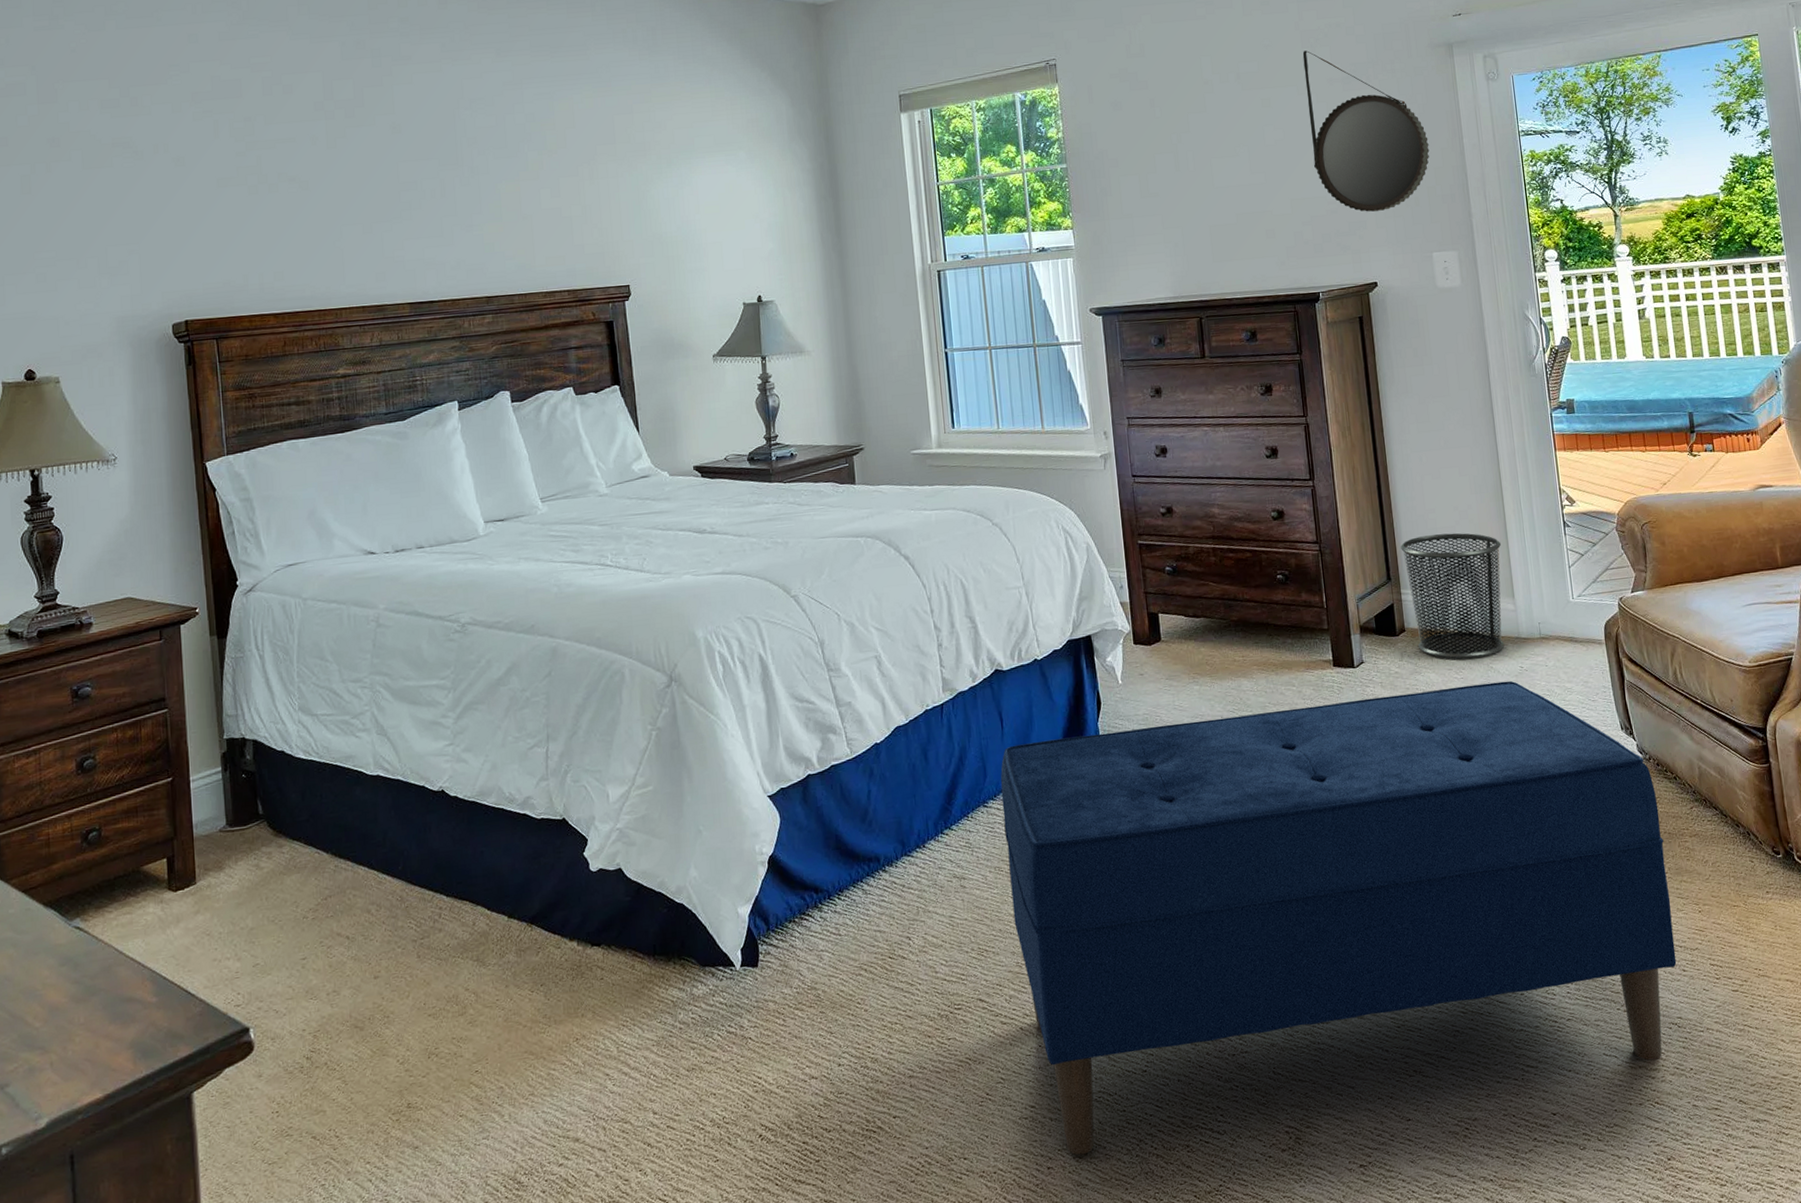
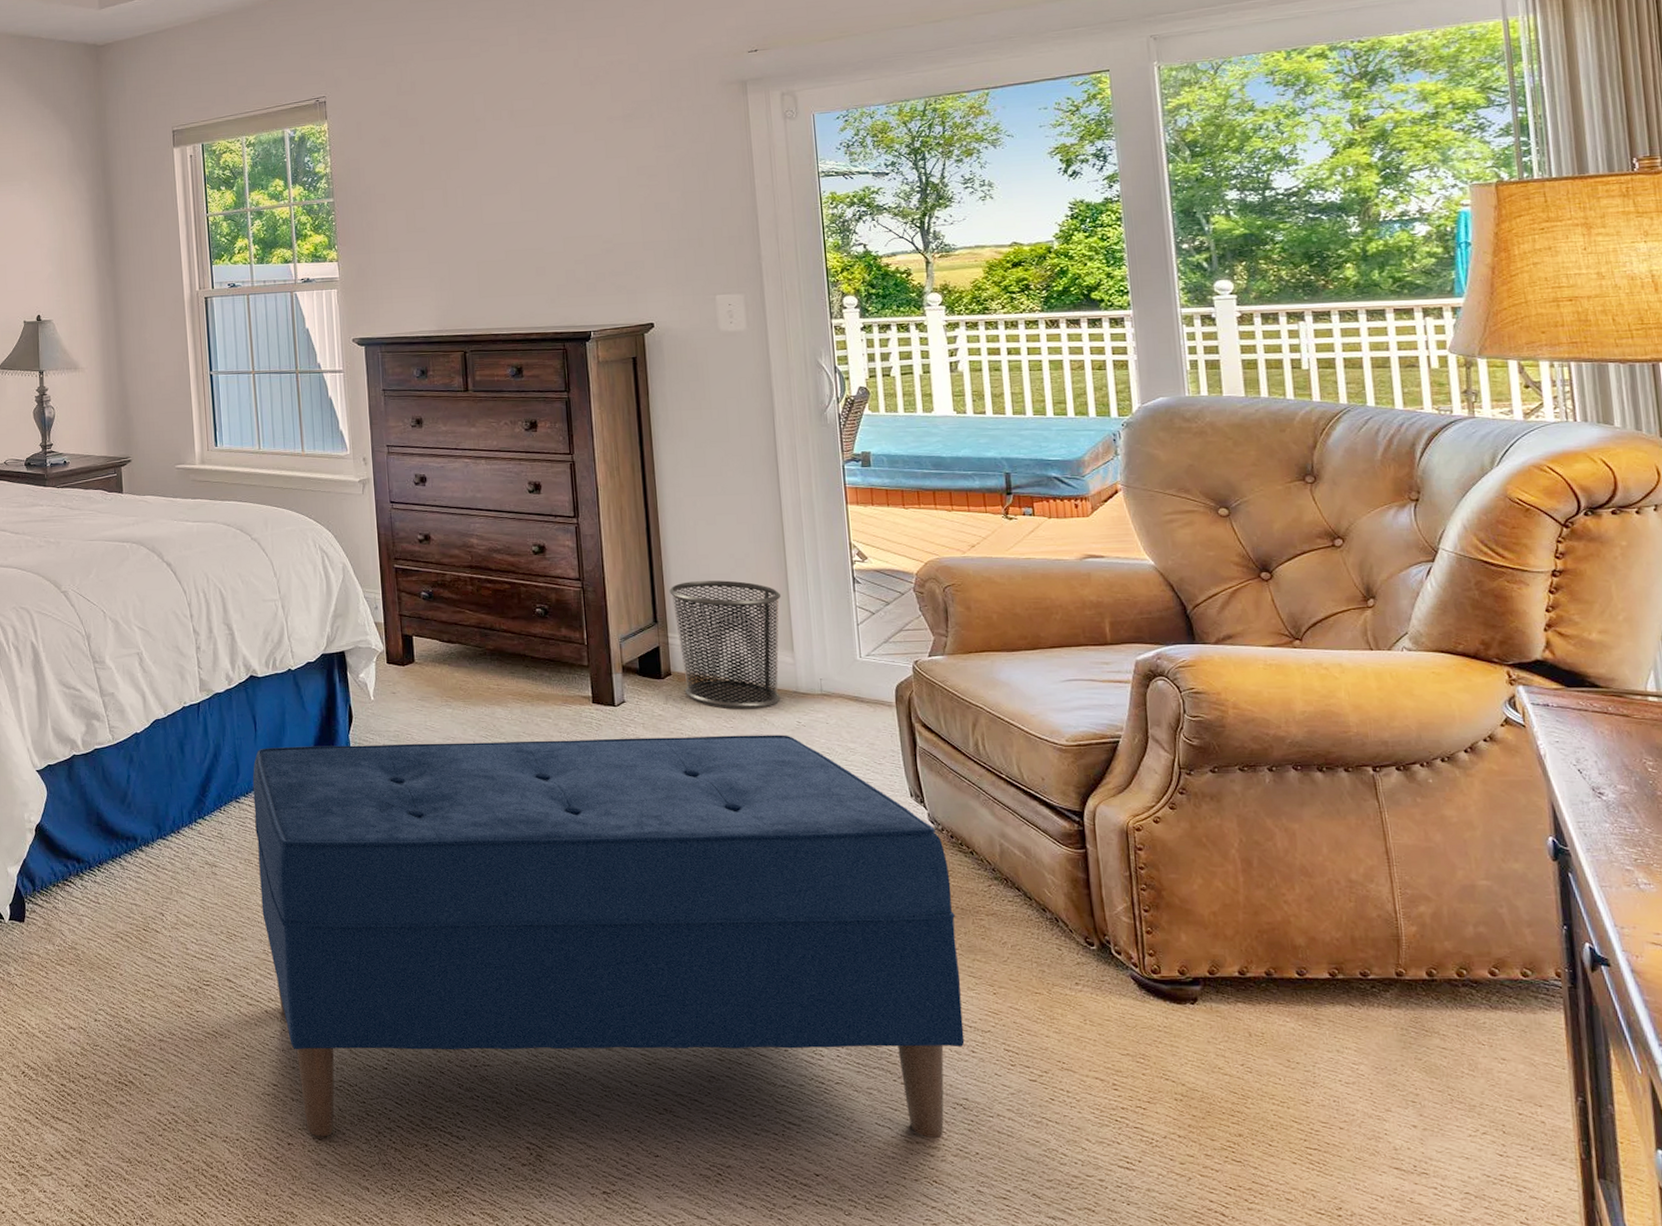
home mirror: present [1302,50,1430,212] -> none [581,88,717,253]

